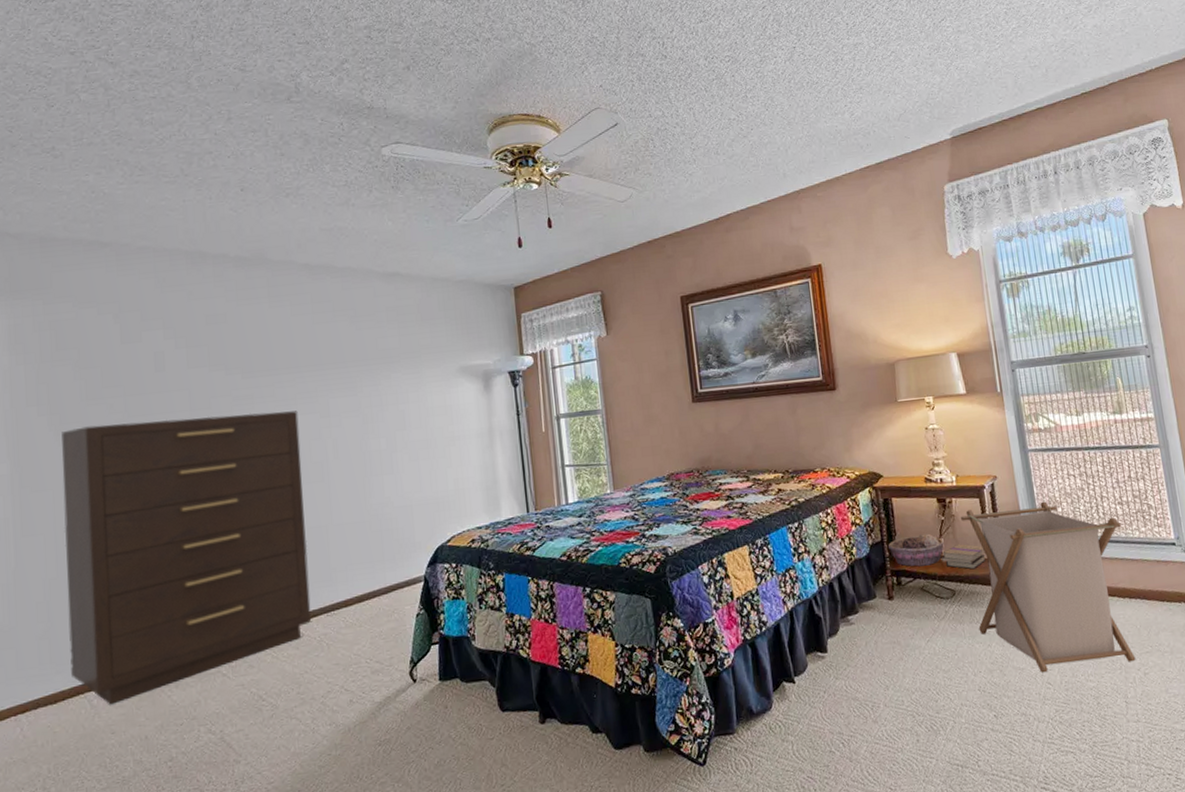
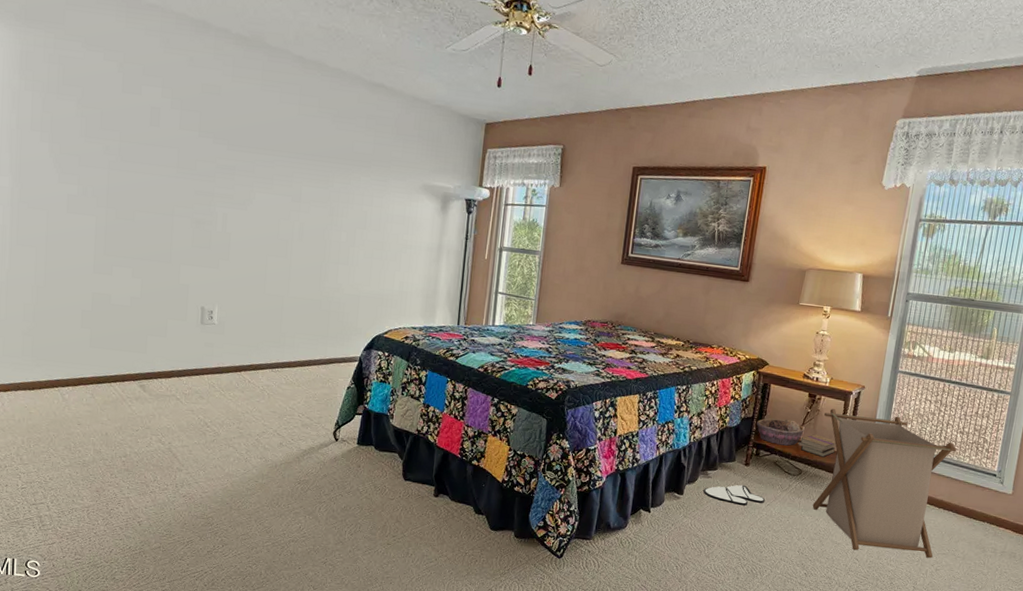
dresser: present [61,410,312,705] -> none [49,160,273,402]
slippers: none [849,623,923,650] -> present [703,485,765,506]

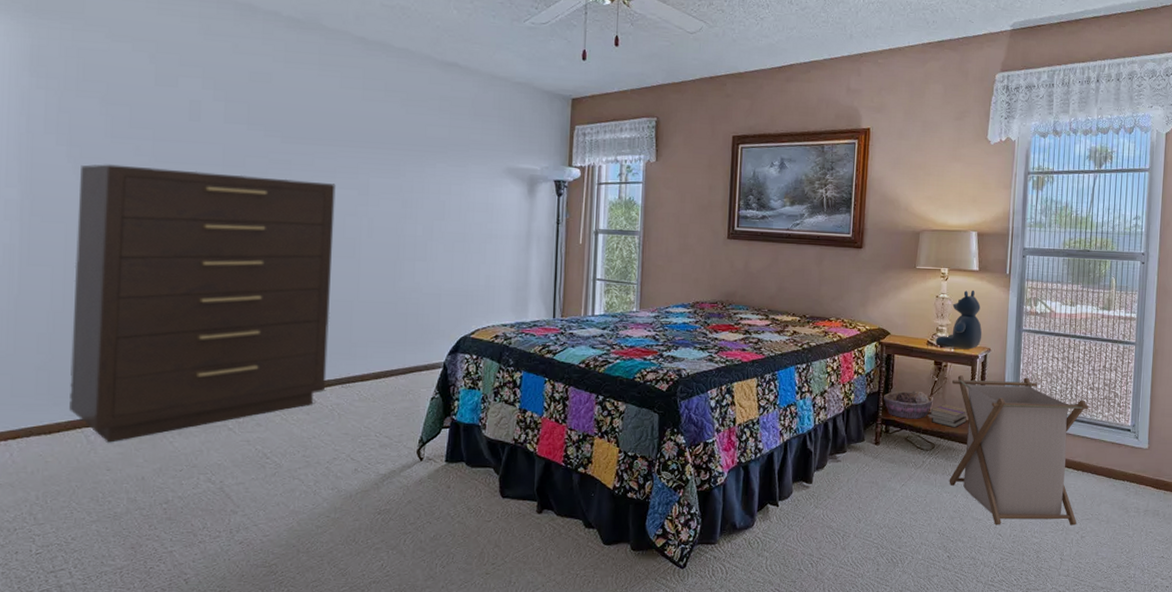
dresser: none [49,160,273,402] -> present [69,164,336,443]
slippers: present [703,485,765,506] -> none [833,466,899,488]
stuffed bear: none [811,329,859,386] -> present [935,290,982,350]

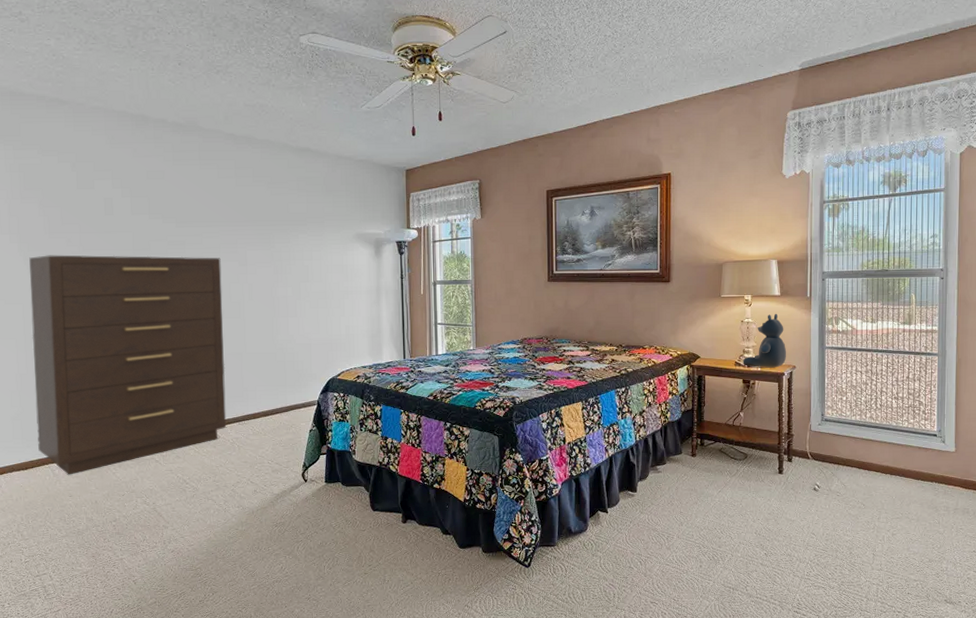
decorative basket: present [883,391,934,419] -> none [697,407,745,433]
books: present [928,404,968,428] -> none [739,418,777,439]
laundry basket: present [949,375,1088,526] -> none [761,390,894,525]

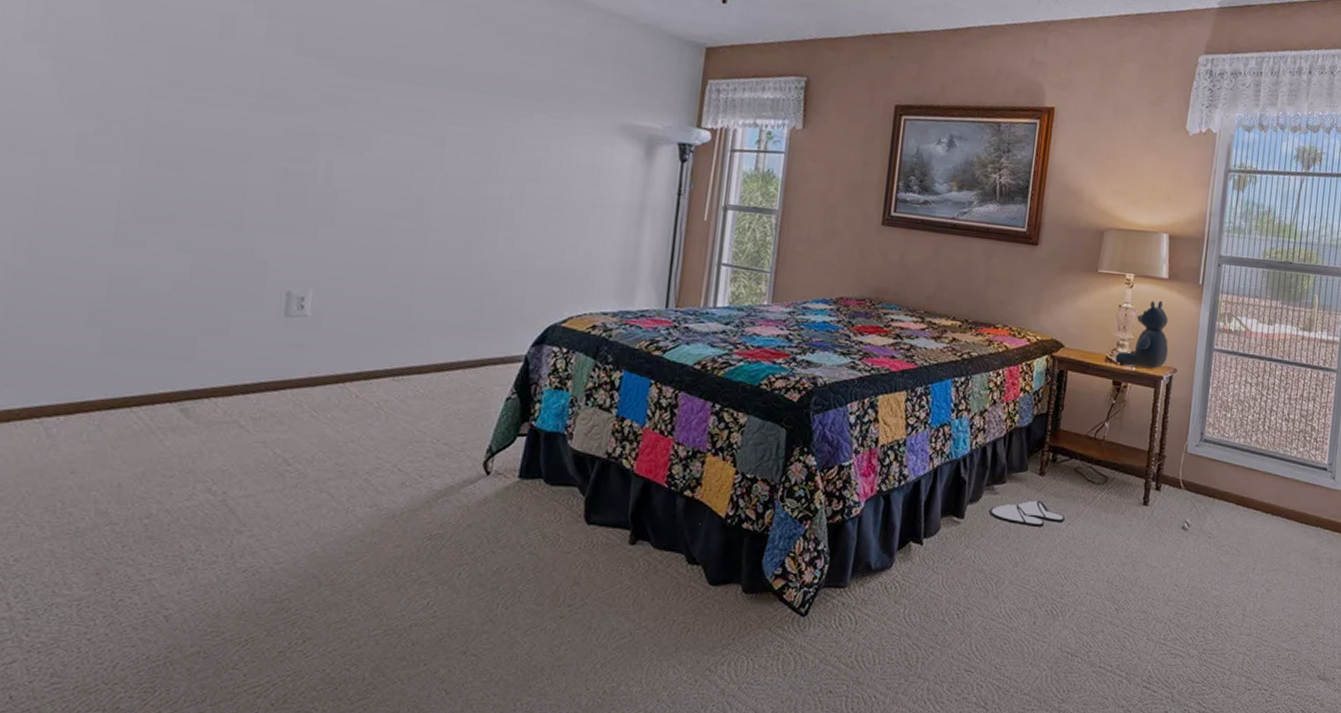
dresser: present [29,255,227,475] -> none [26,84,404,438]
slippers: none [656,475,715,495] -> present [989,500,1065,527]

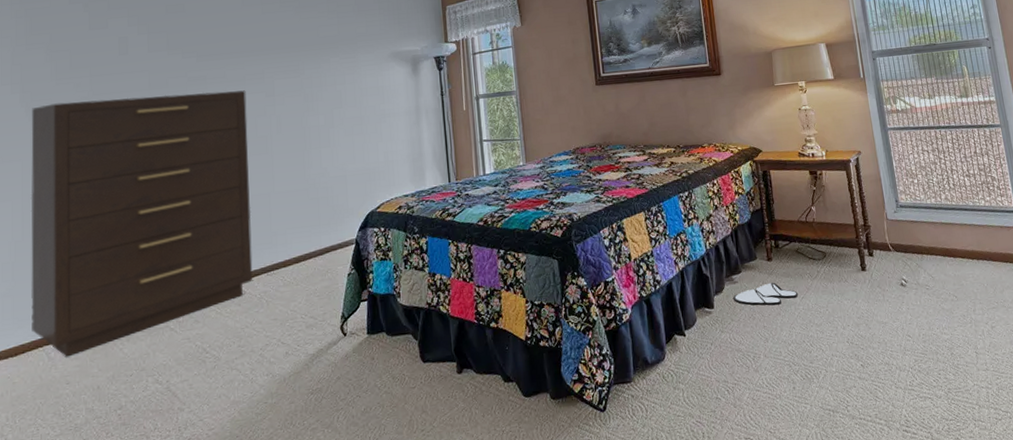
dresser: none [26,84,404,438] -> present [30,90,253,357]
stuffed bear: present [1115,300,1169,369] -> none [806,97,851,157]

